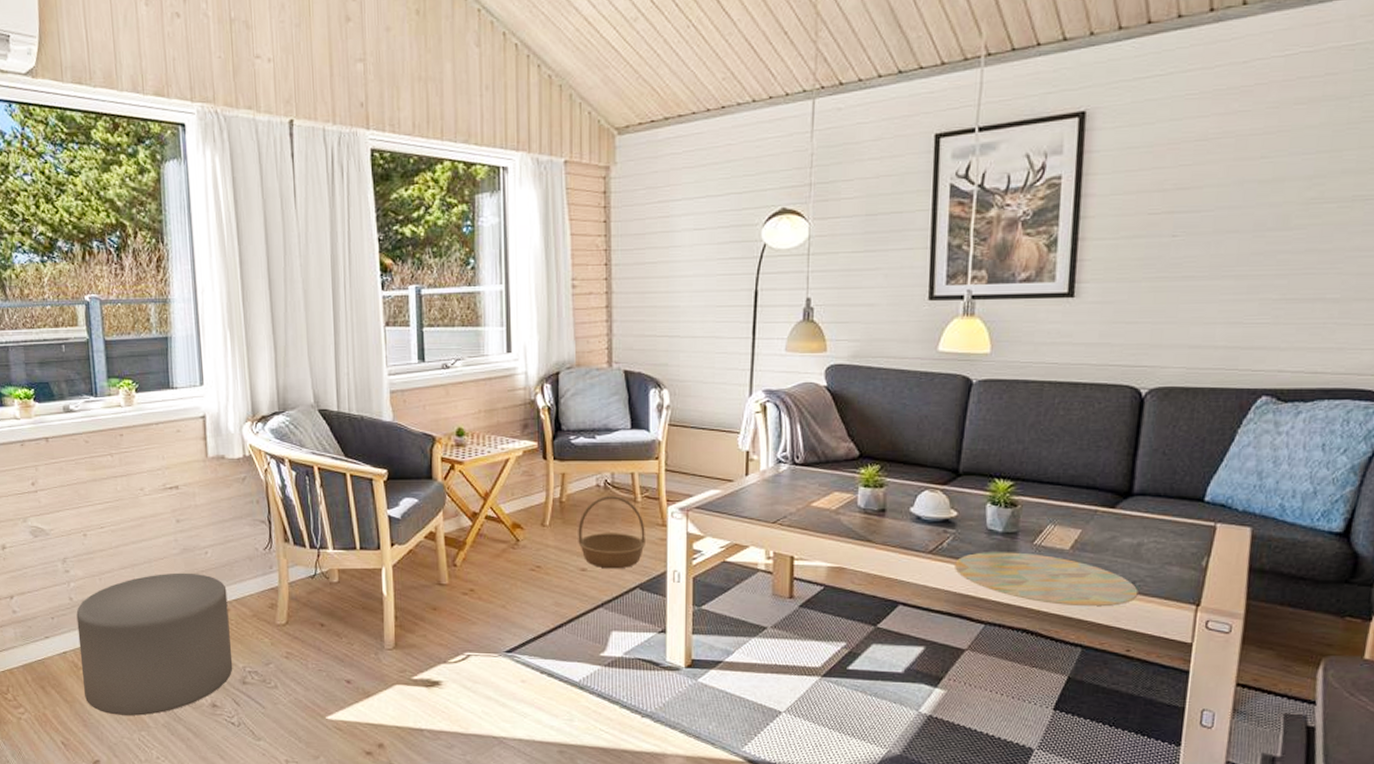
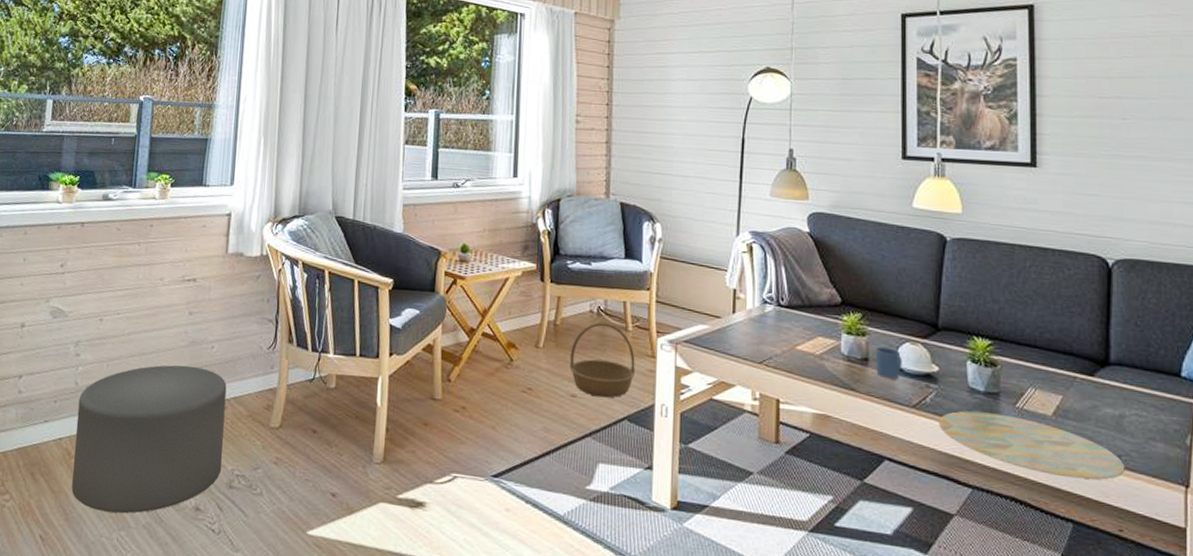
mug: none [892,497,921,528] -> present [875,347,902,380]

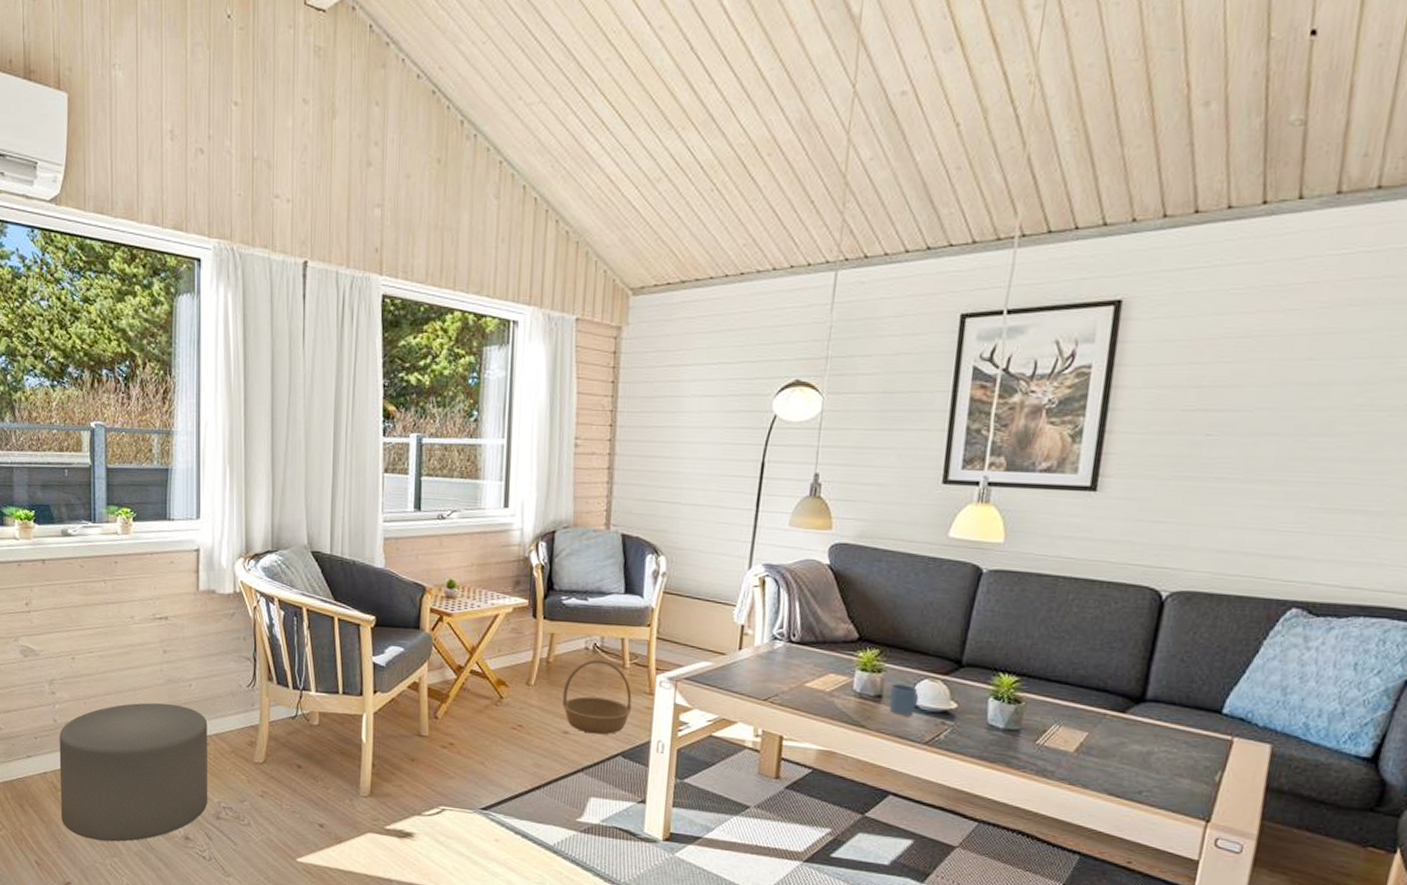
decorative tray: present [939,411,1125,480] -> none [951,747,1145,815]

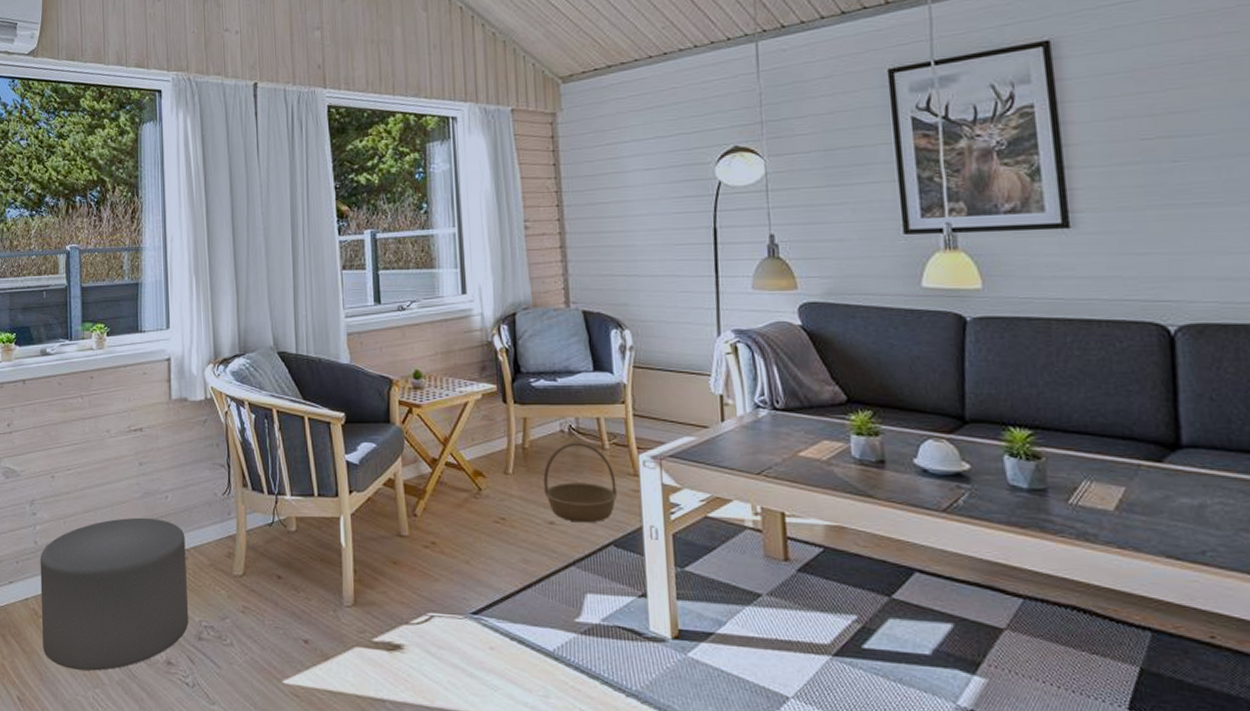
mug: present [889,684,919,717] -> none [891,447,926,482]

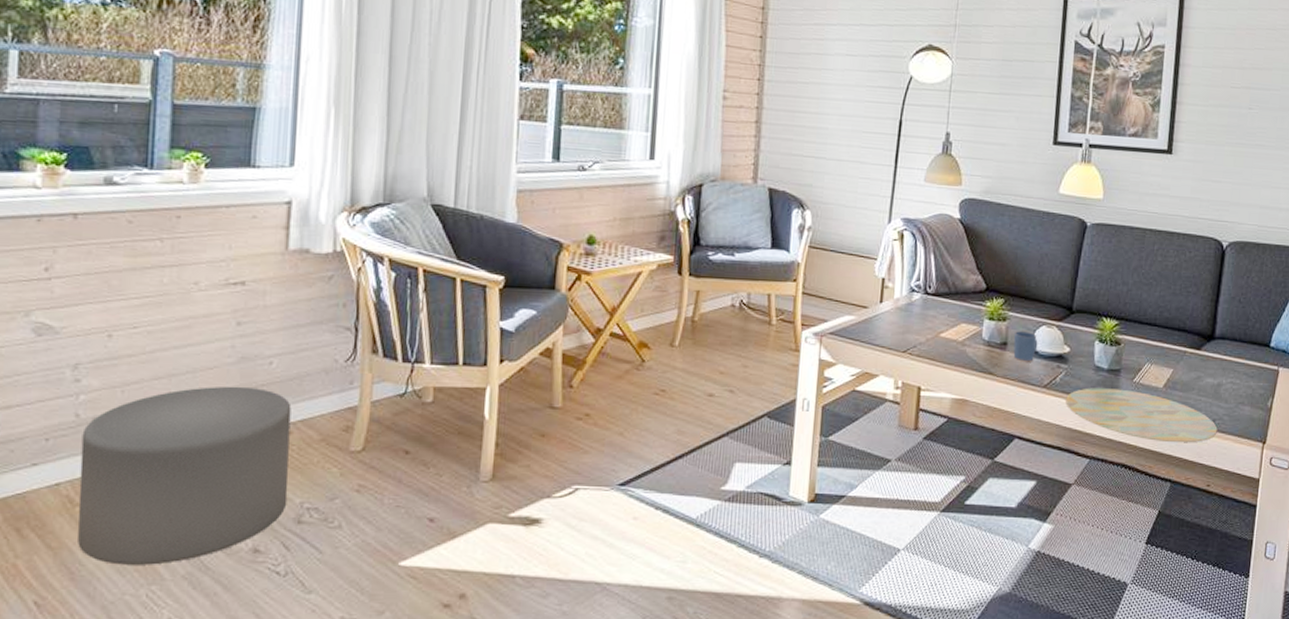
basket: present [543,441,617,523] -> none [707,316,778,395]
mug: none [891,447,926,482] -> present [1013,331,1038,362]
decorative tray: none [976,511,1212,581] -> present [1066,388,1218,443]

